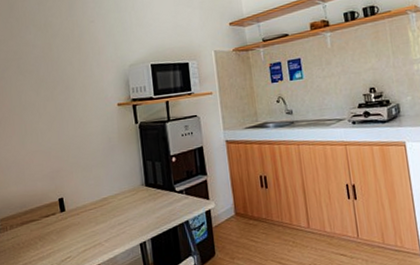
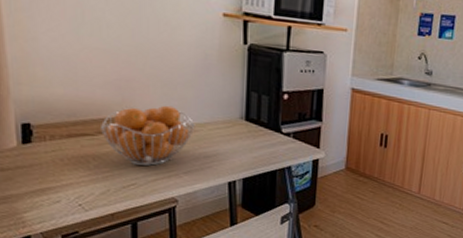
fruit basket: none [43,185,109,240] -> present [101,105,196,166]

